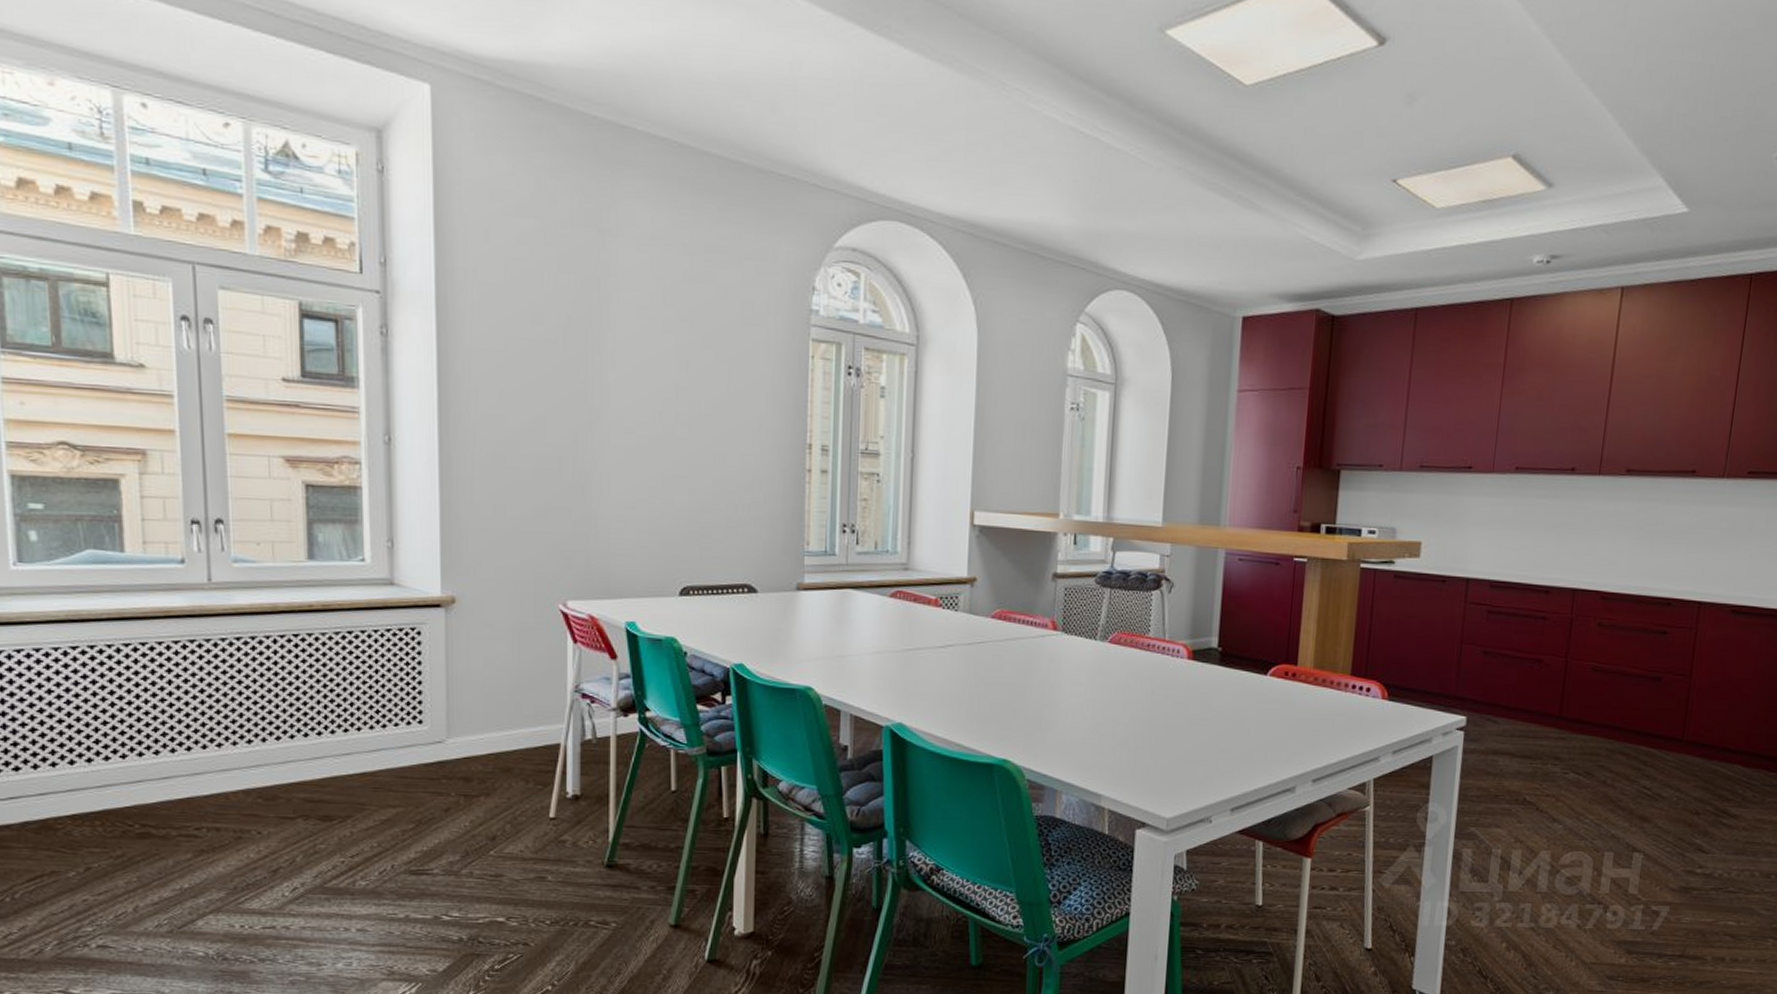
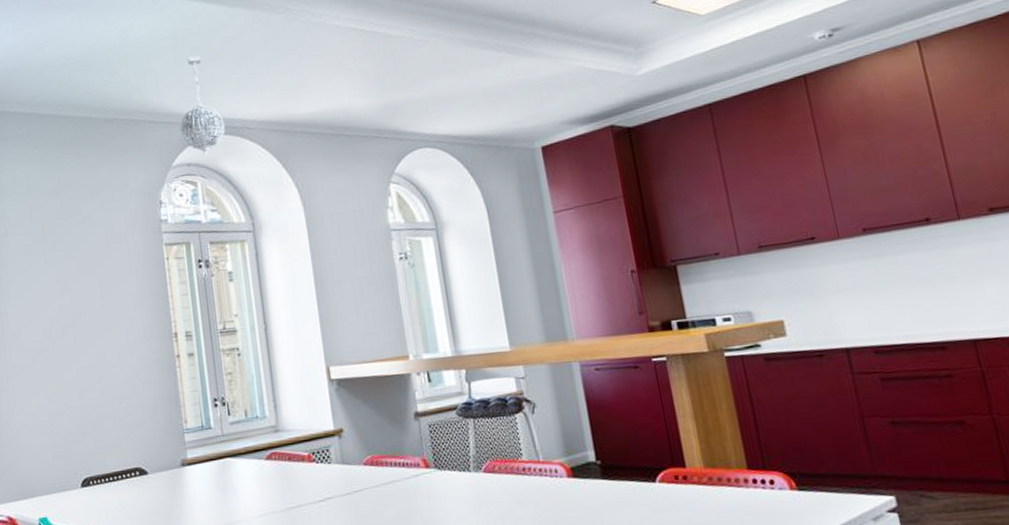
pendant light: none [849,113,905,243] -> present [179,56,226,156]

